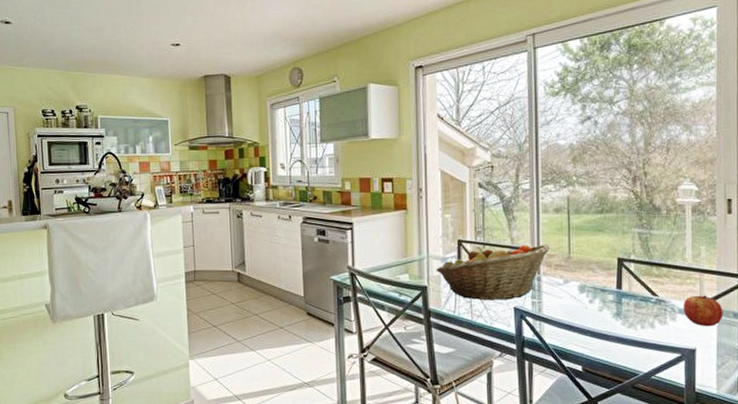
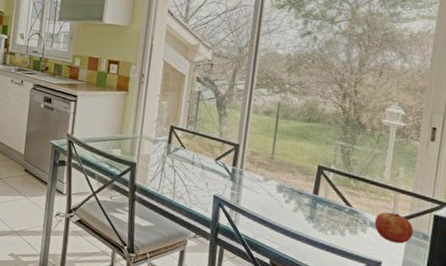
fruit basket: present [436,244,551,301] -> none [147,134,256,188]

